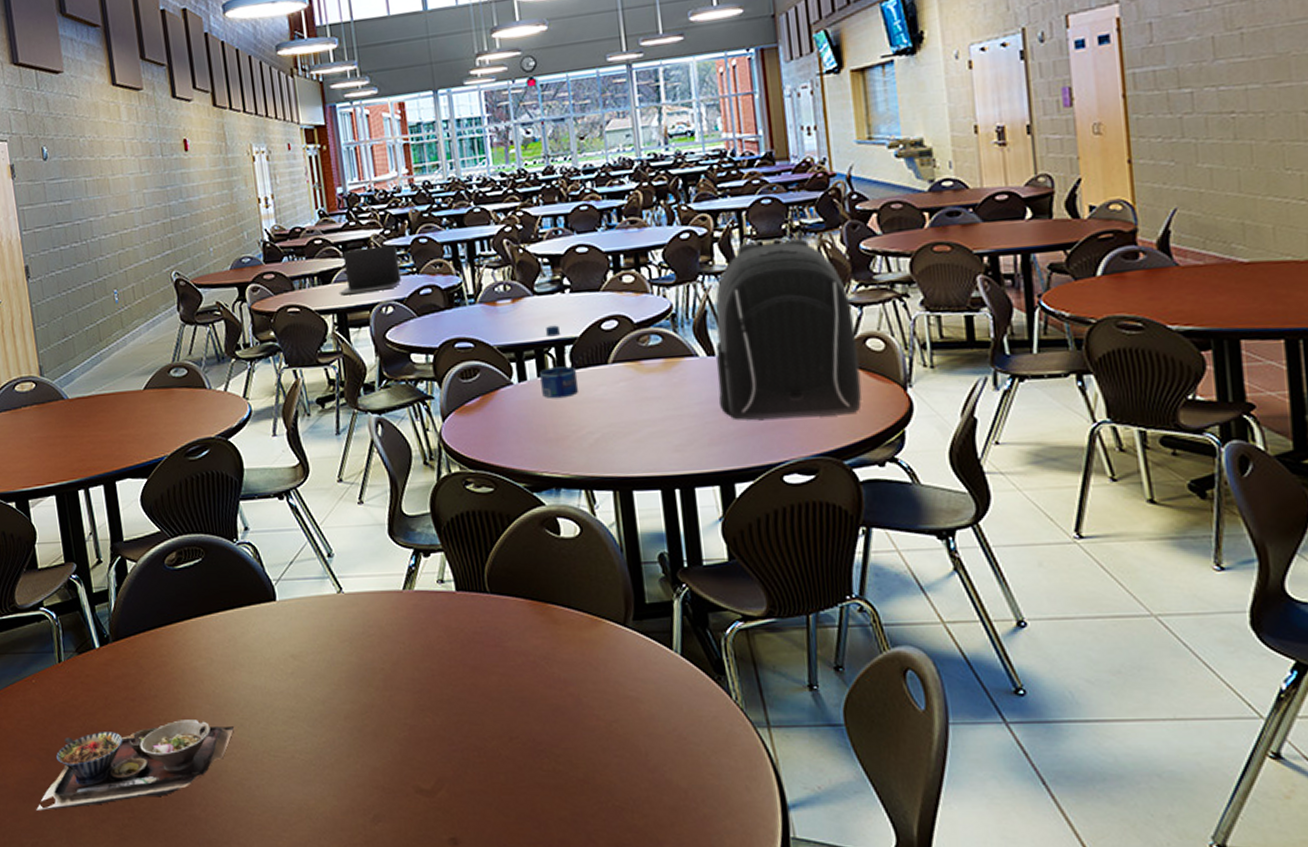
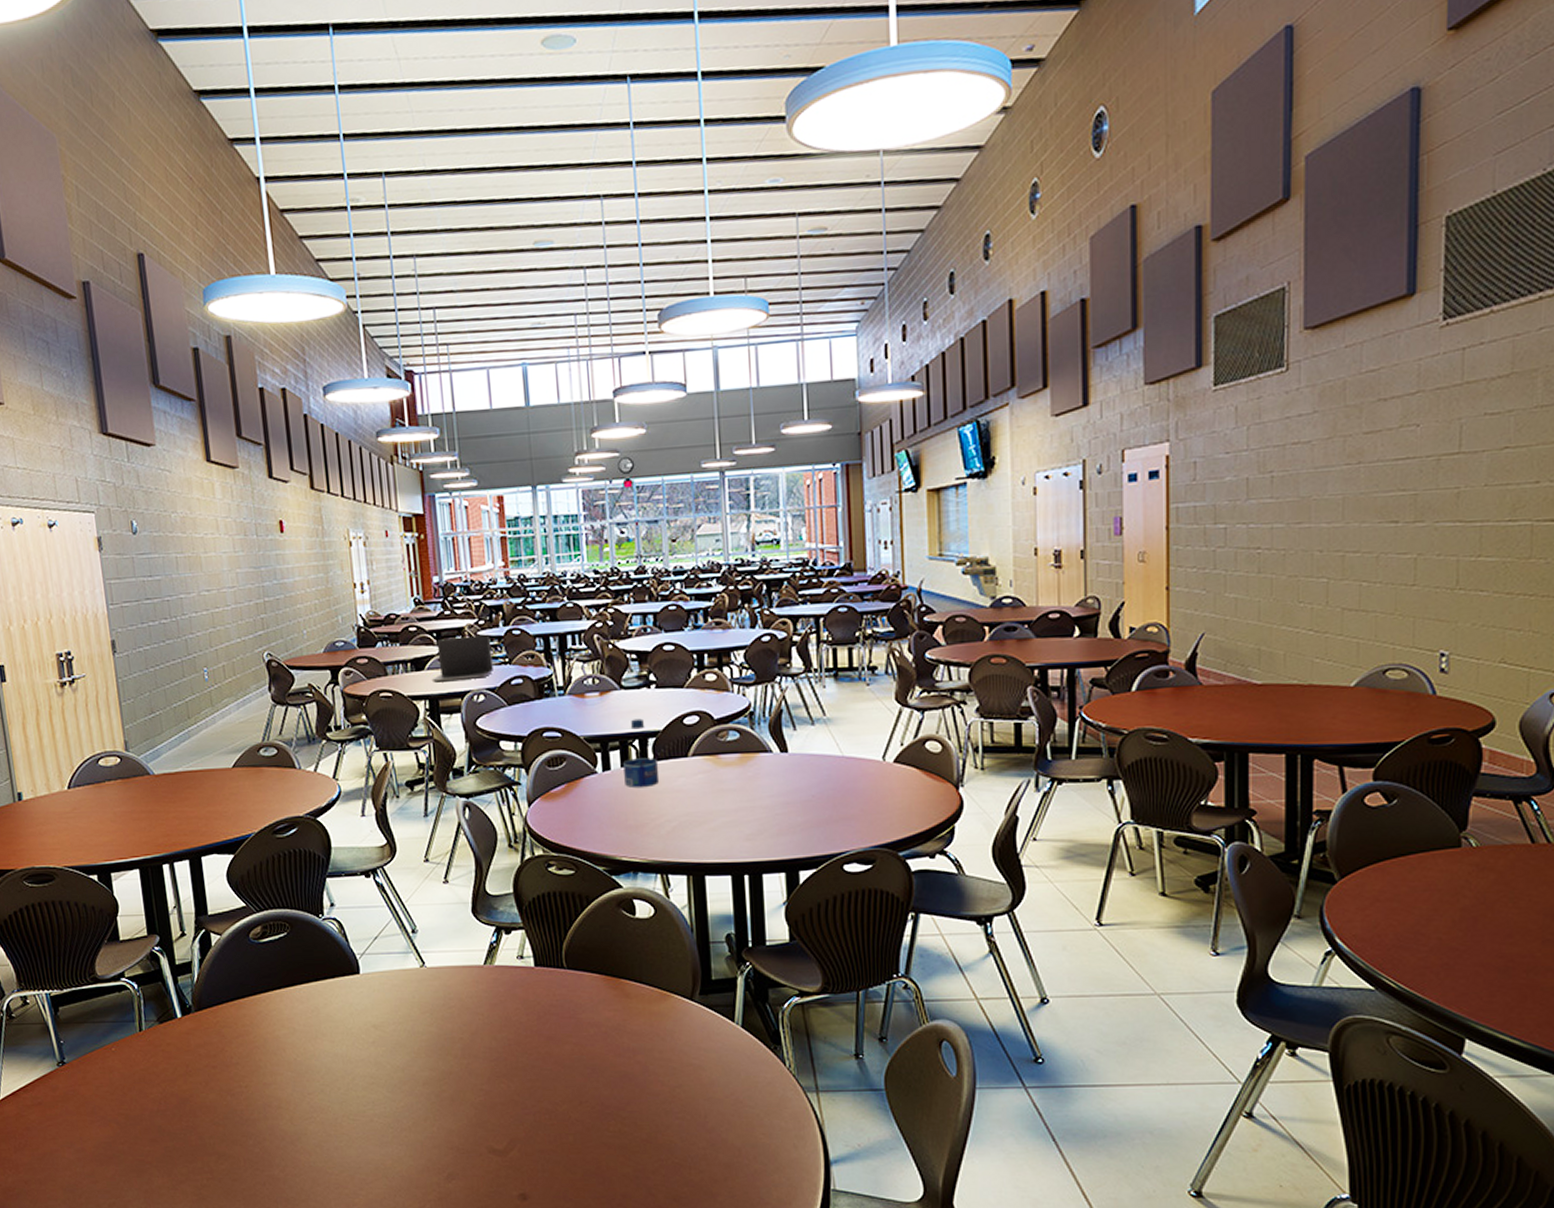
food tray: present [35,720,235,811] -> none [113,1086,315,1173]
backpack: present [715,238,862,421] -> none [788,645,919,814]

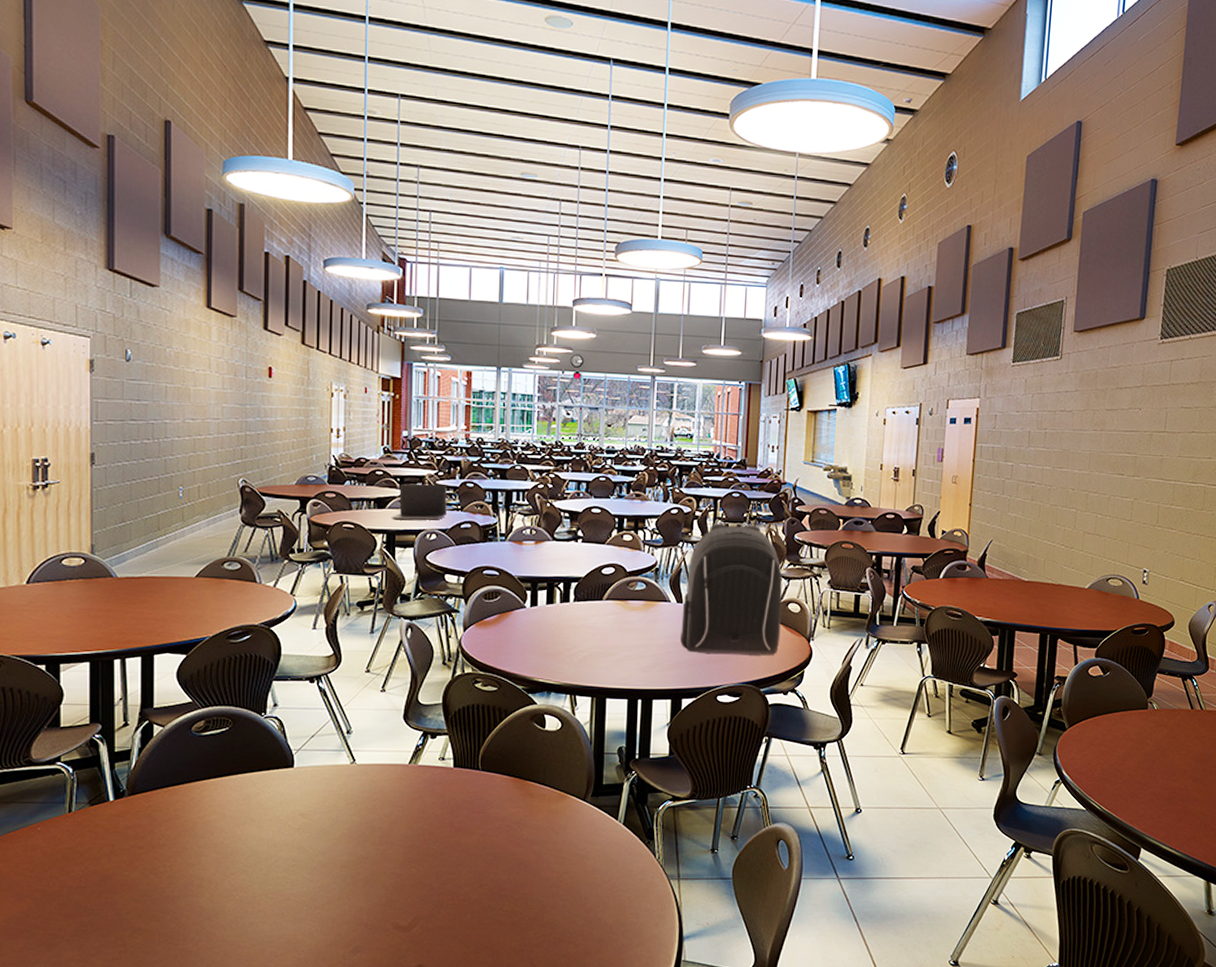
water bottle: present [623,718,660,789] -> none [548,566,578,623]
backpack: none [788,645,919,814] -> present [679,523,783,656]

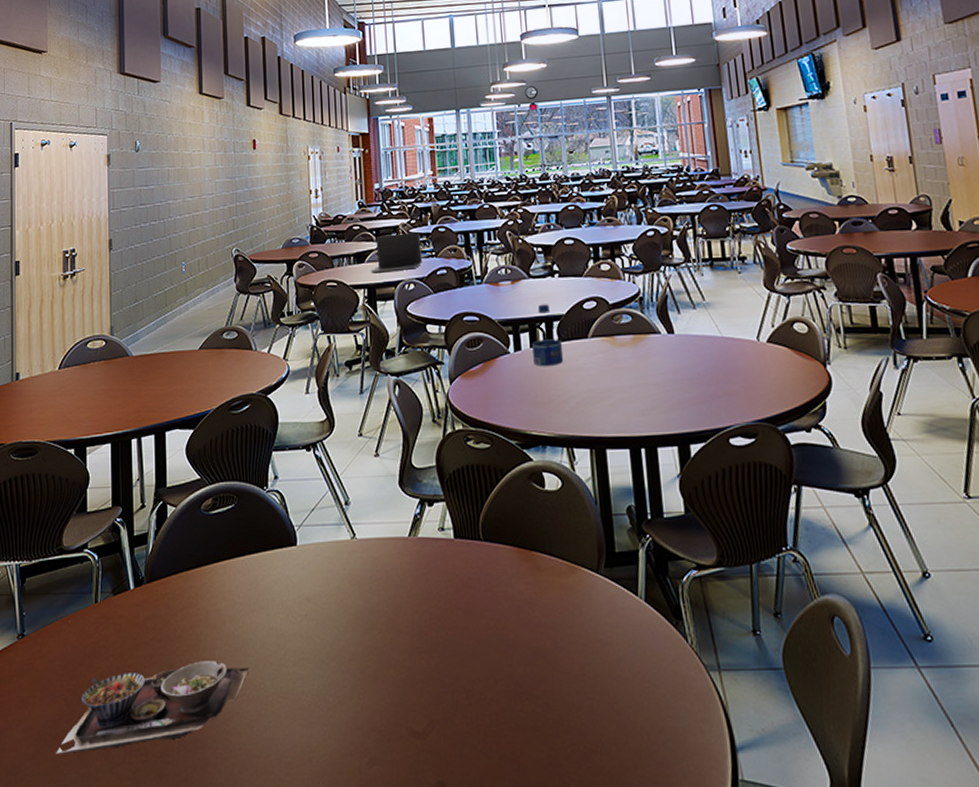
food tray: none [21,866,238,946] -> present [55,661,250,754]
water bottle: none [548,566,578,623] -> present [532,304,564,367]
backpack: present [679,523,783,656] -> none [674,238,791,390]

